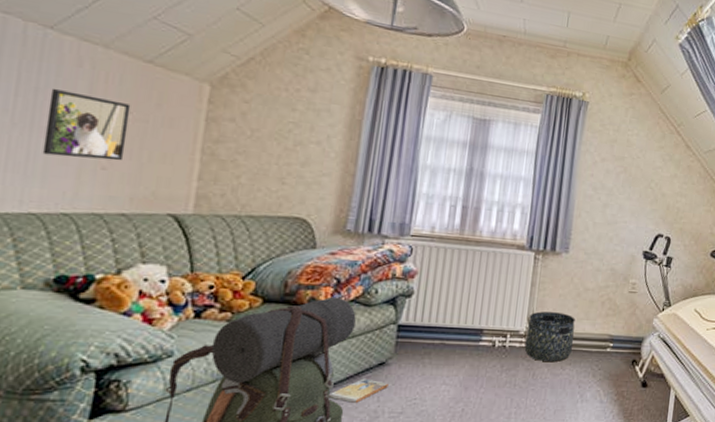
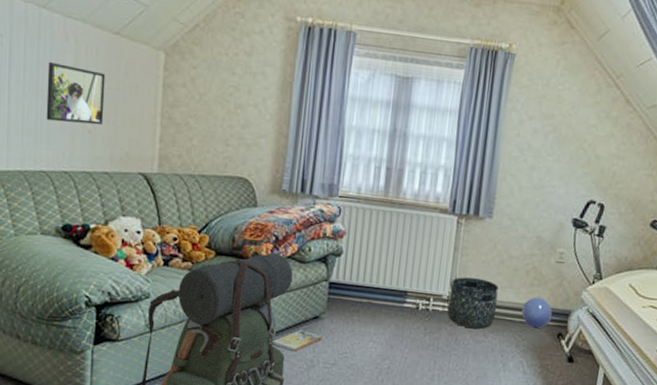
ball: none [597,327,627,357] -> present [521,297,553,329]

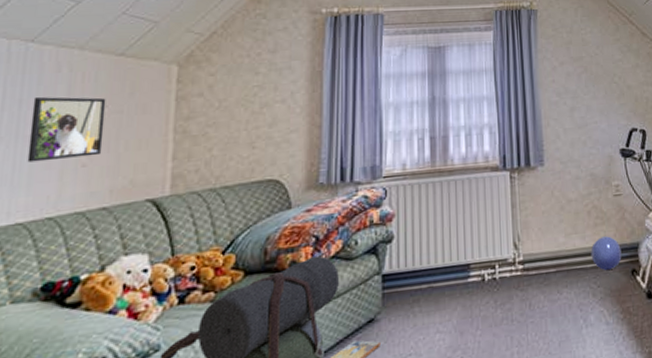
basket: present [447,277,499,329] -> none [514,231,567,289]

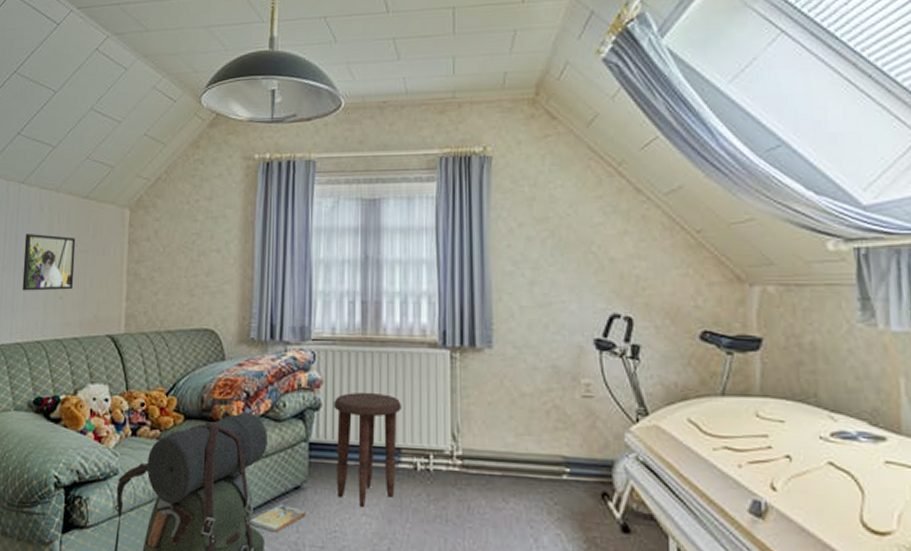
side table: none [406,217,469,327] -> present [334,392,401,508]
ball: present [590,236,622,271] -> none [547,445,589,488]

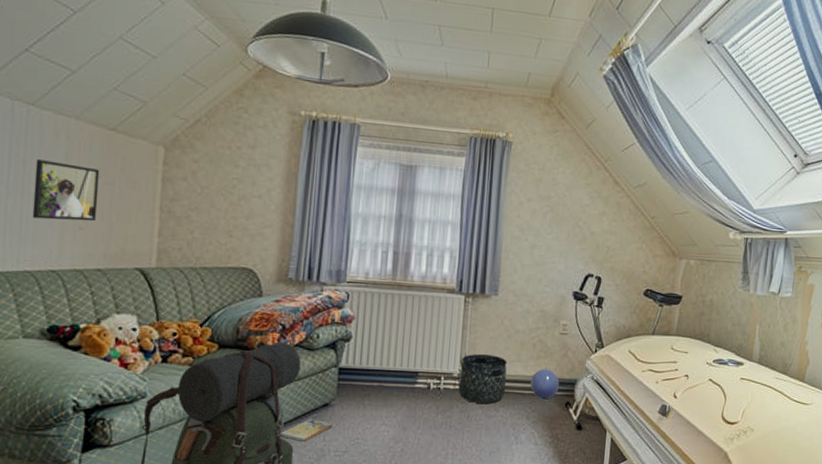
side table: present [334,392,401,508] -> none [361,327,421,420]
basket: none [452,425,515,491] -> present [458,354,507,404]
ball: none [547,445,589,488] -> present [530,369,559,400]

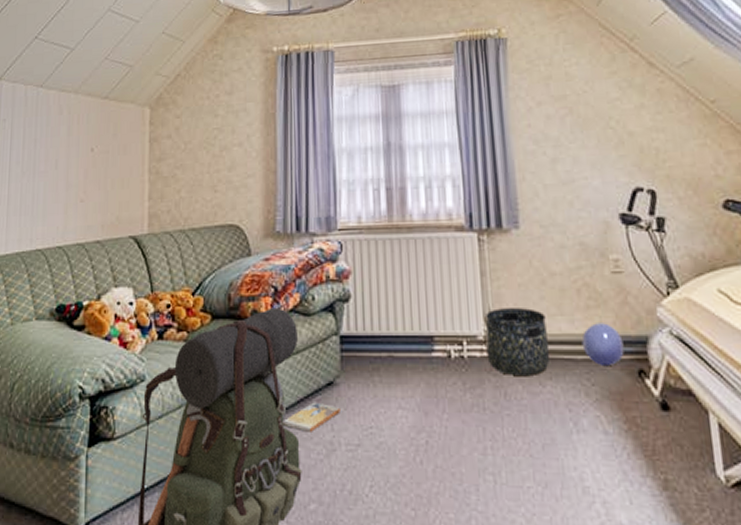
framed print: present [32,159,100,222] -> none [42,137,96,196]

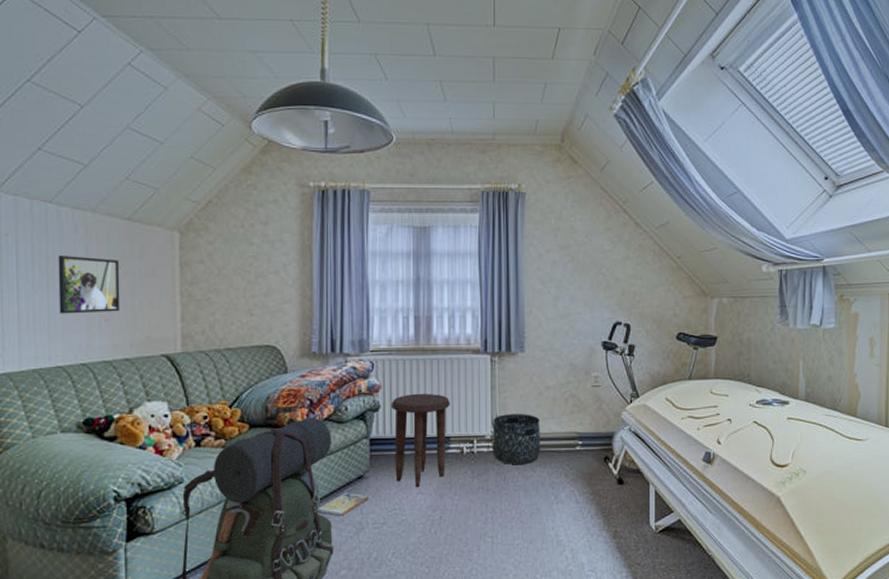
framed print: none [42,137,96,196] -> present [58,256,121,314]
side table: none [363,280,432,401] -> present [392,393,450,488]
ball: present [581,323,625,367] -> none [565,424,596,456]

